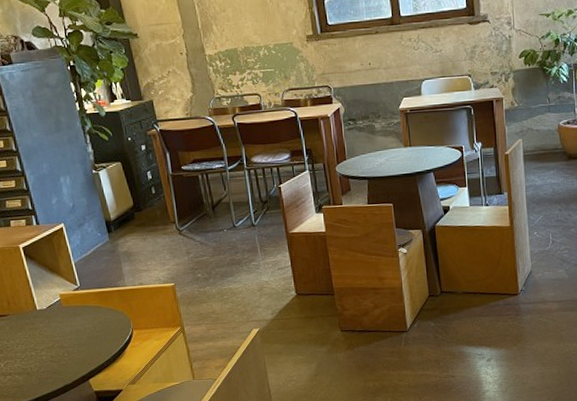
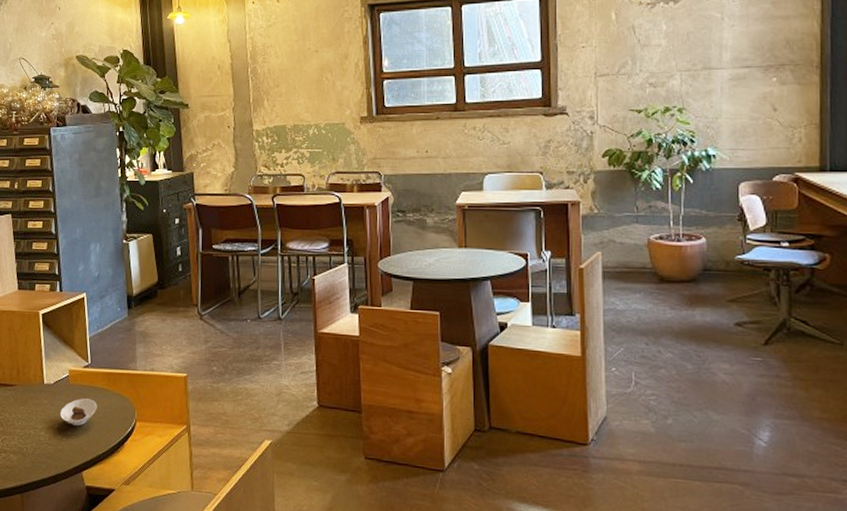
saucer: none [58,317,94,343] -> present [60,398,97,427]

